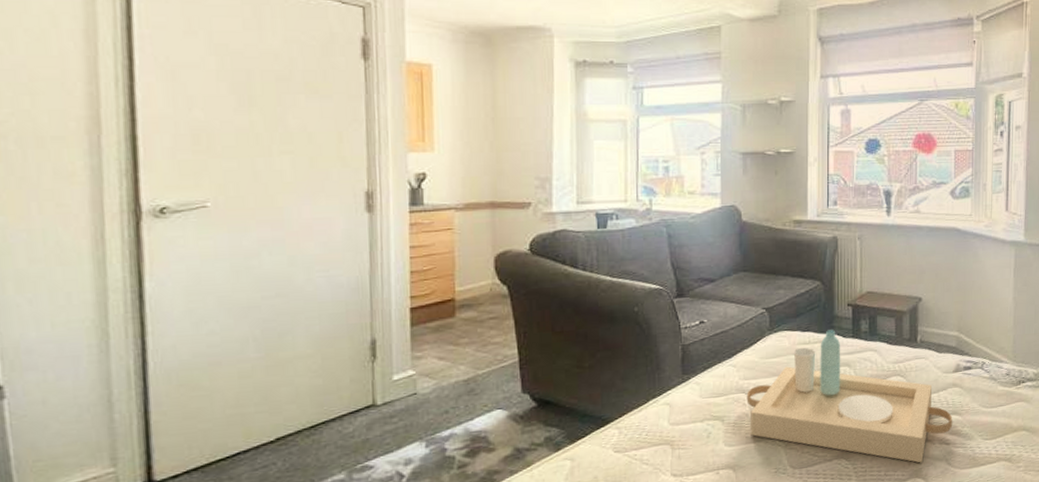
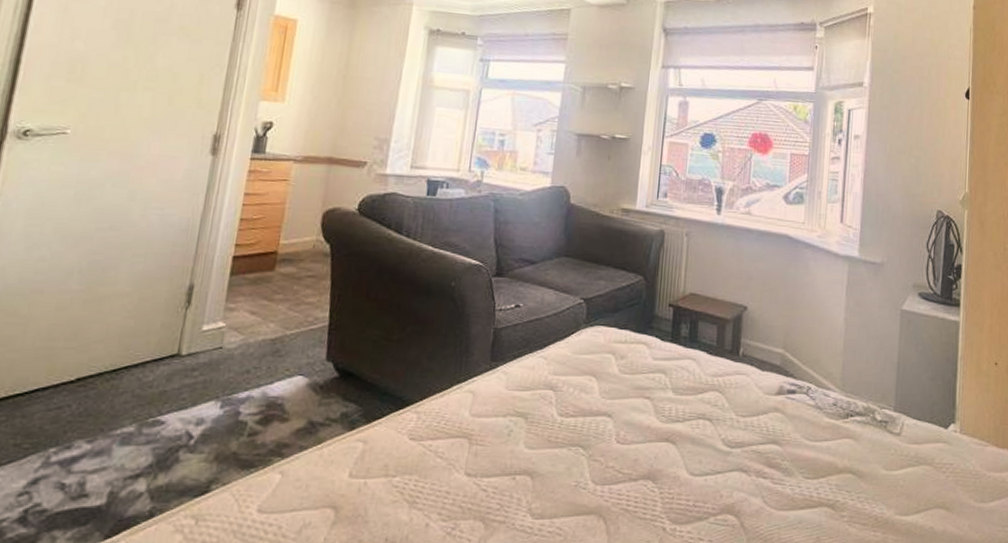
serving tray: present [746,329,953,463] -> none [553,330,772,497]

